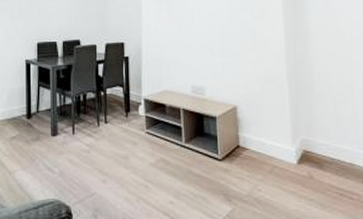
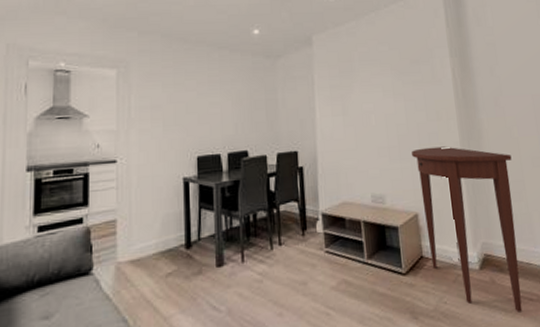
console table: none [234,45,341,209] -> present [412,146,523,313]

